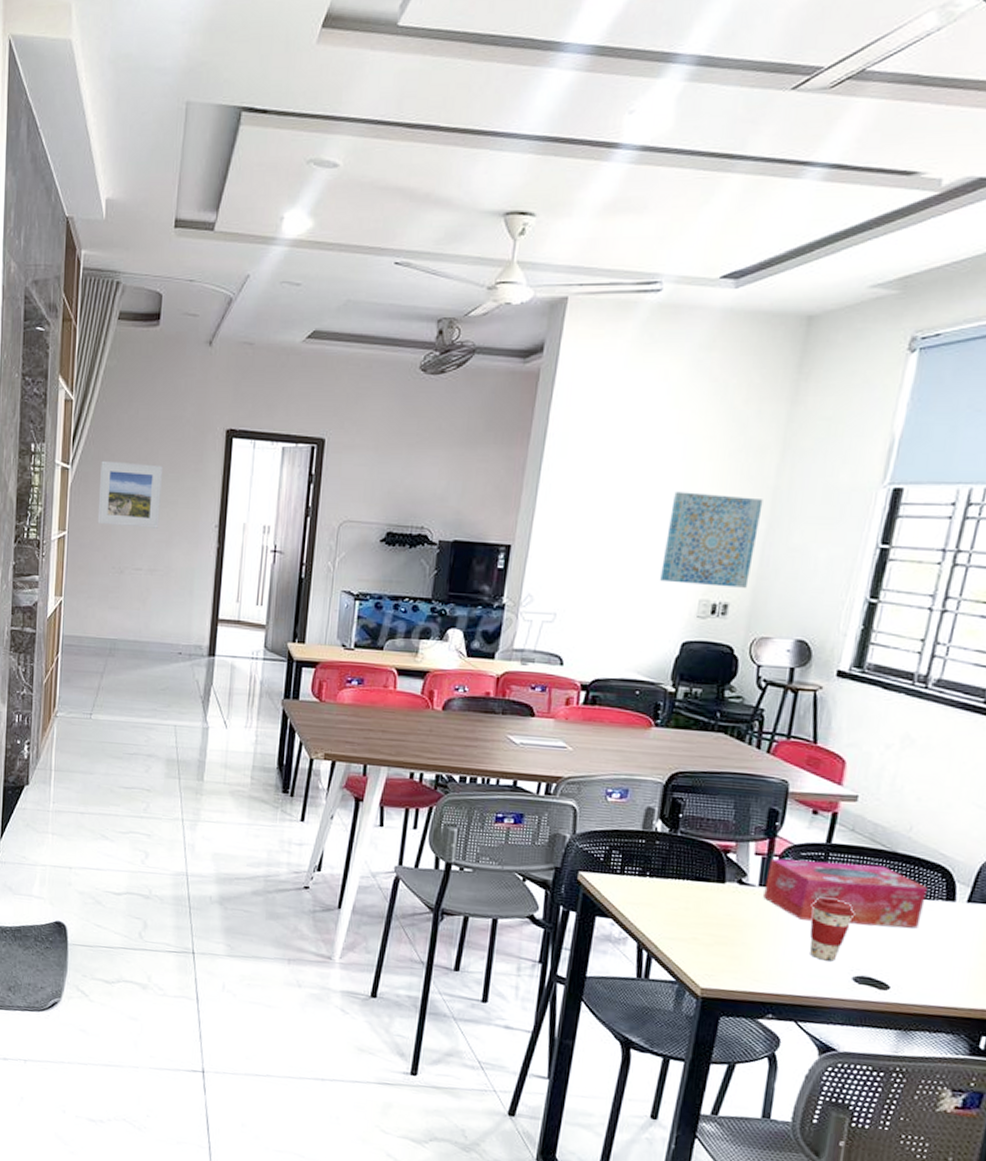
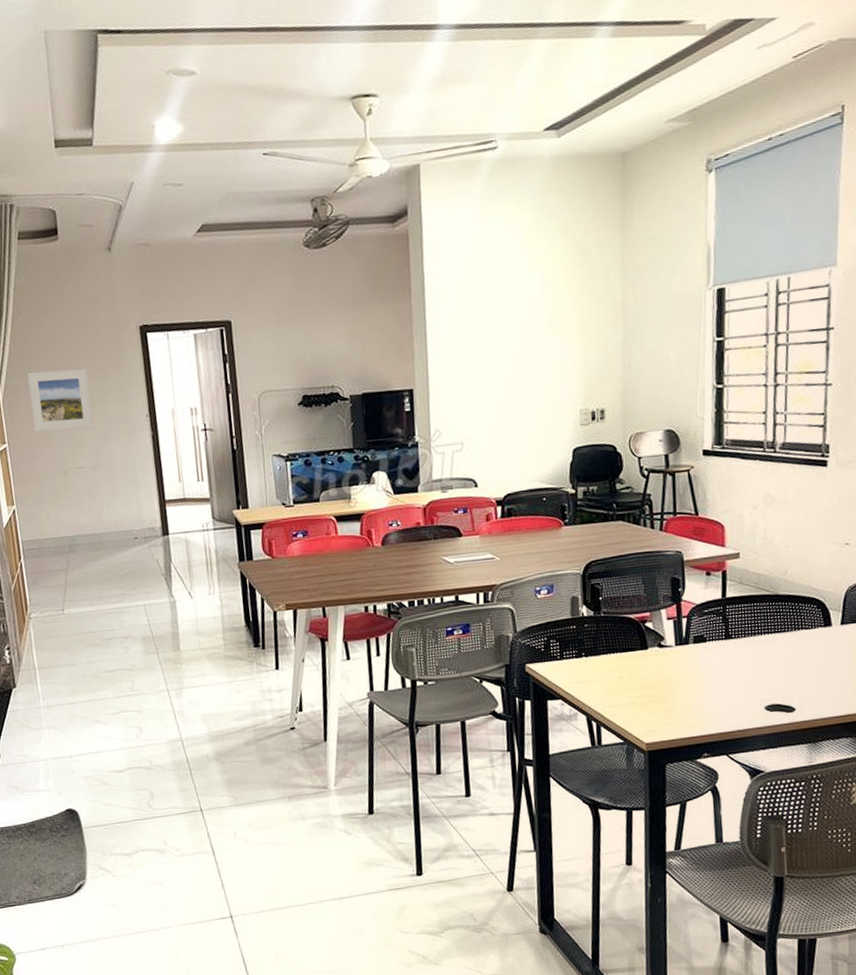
wall art: present [660,492,763,588] -> none [542,315,617,399]
tissue box: present [763,858,927,929] -> none [680,607,809,667]
coffee cup: present [810,897,854,961] -> none [721,644,755,698]

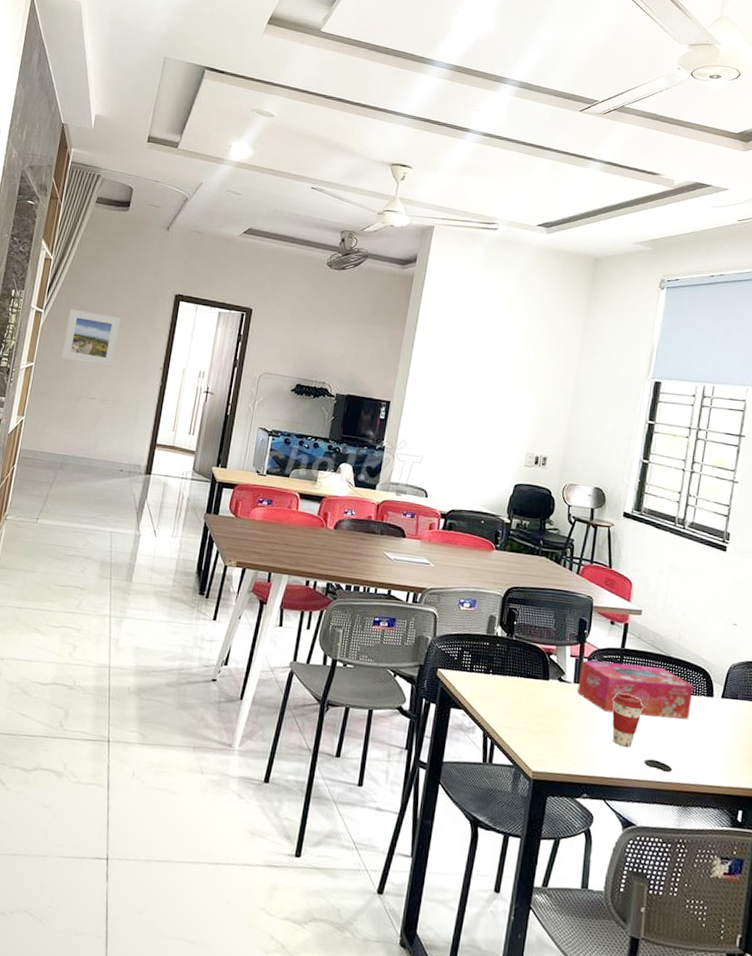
tissue box: none [680,607,809,667] -> present [577,660,693,720]
coffee cup: none [721,644,755,698] -> present [612,693,643,747]

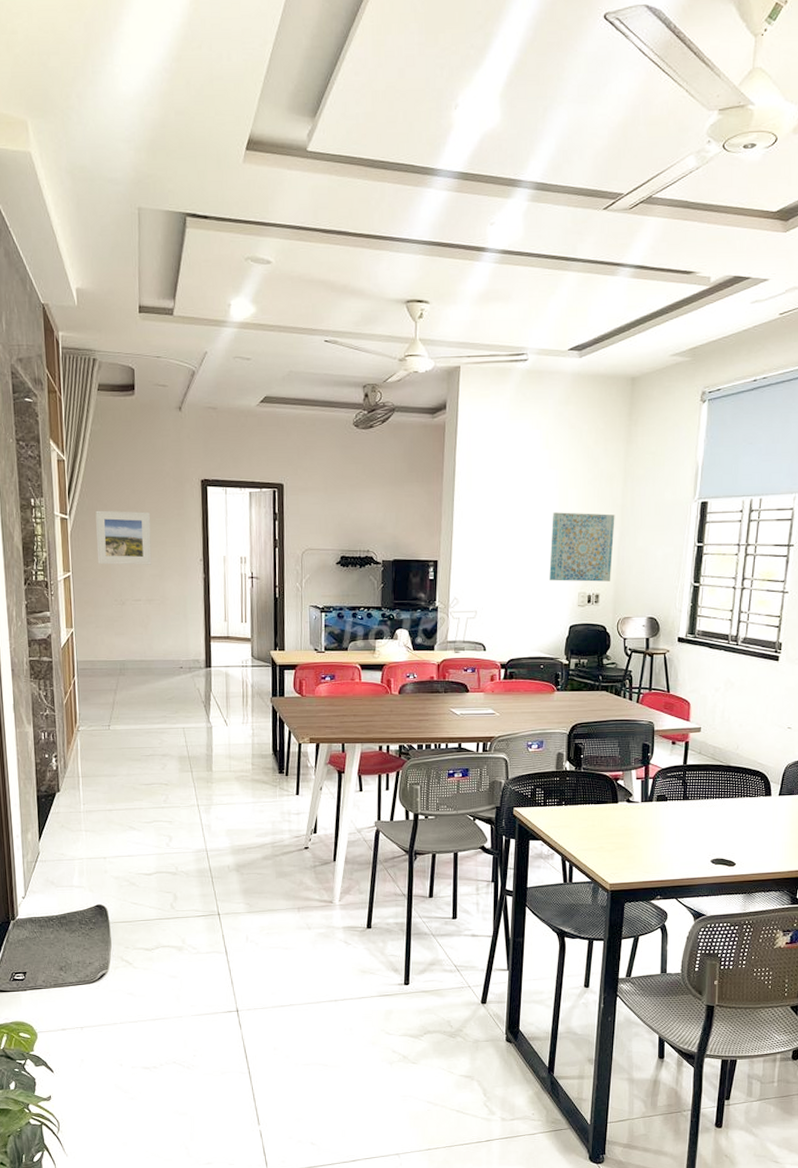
wall art: none [499,371,569,446] -> present [549,512,615,582]
tissue box: present [577,660,693,720] -> none [645,776,752,823]
coffee cup: present [612,693,643,747] -> none [679,804,707,851]

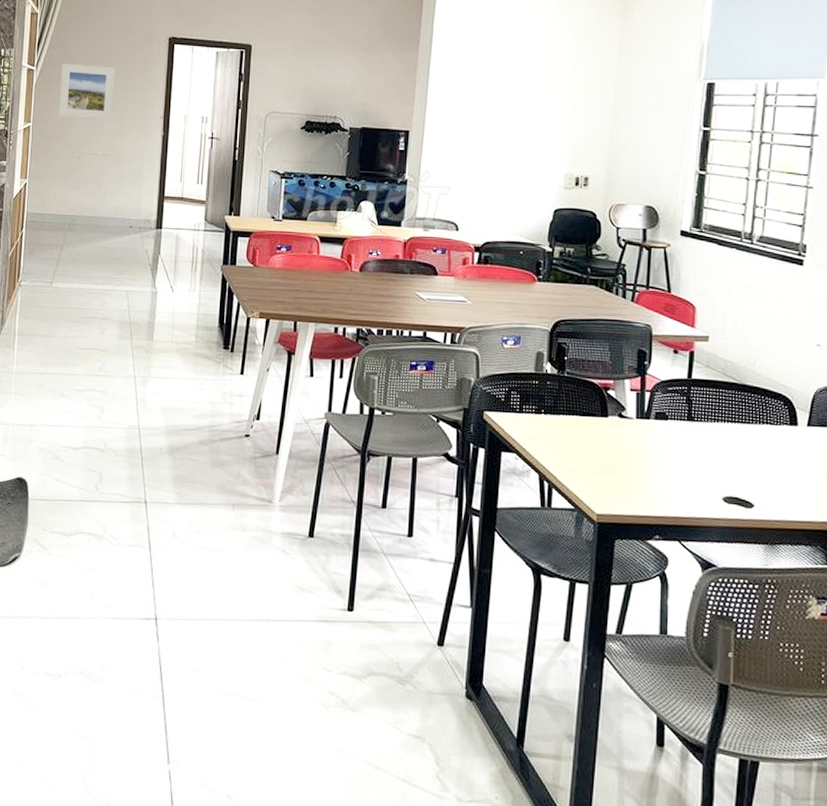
wall art: present [549,512,615,582] -> none [532,86,608,164]

